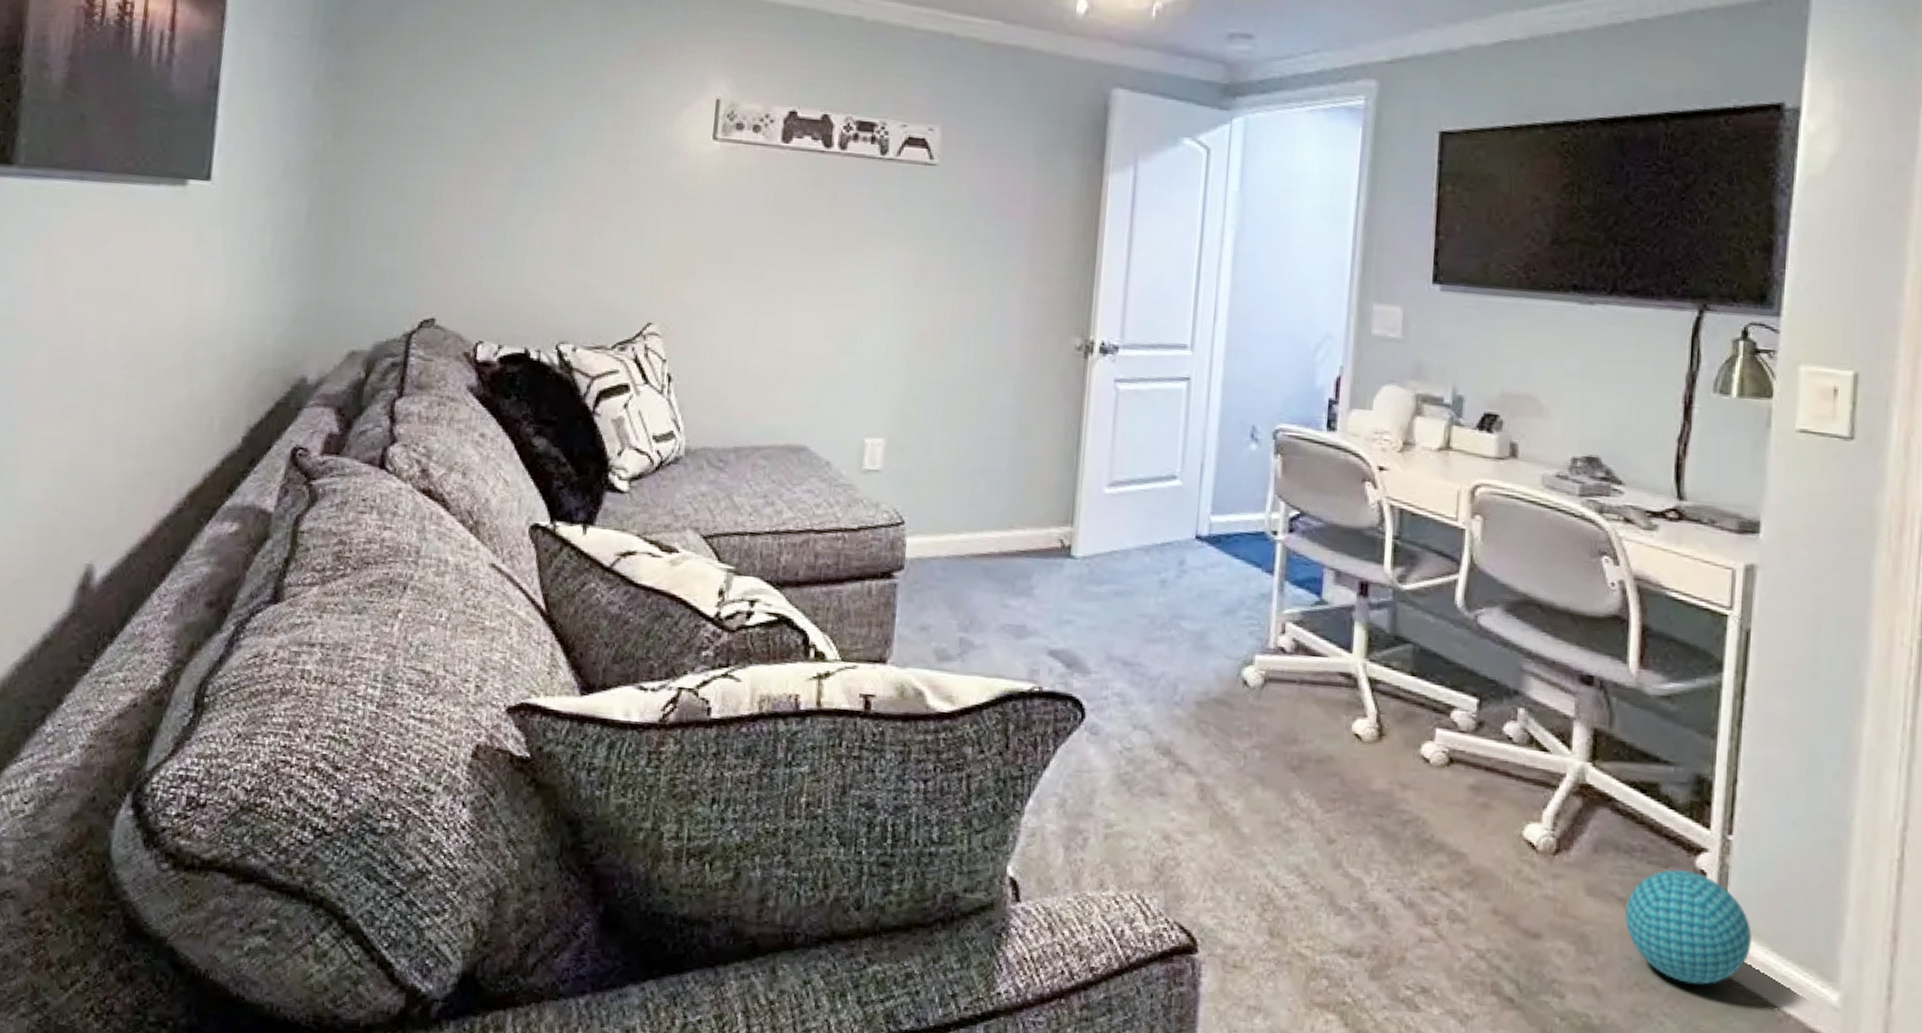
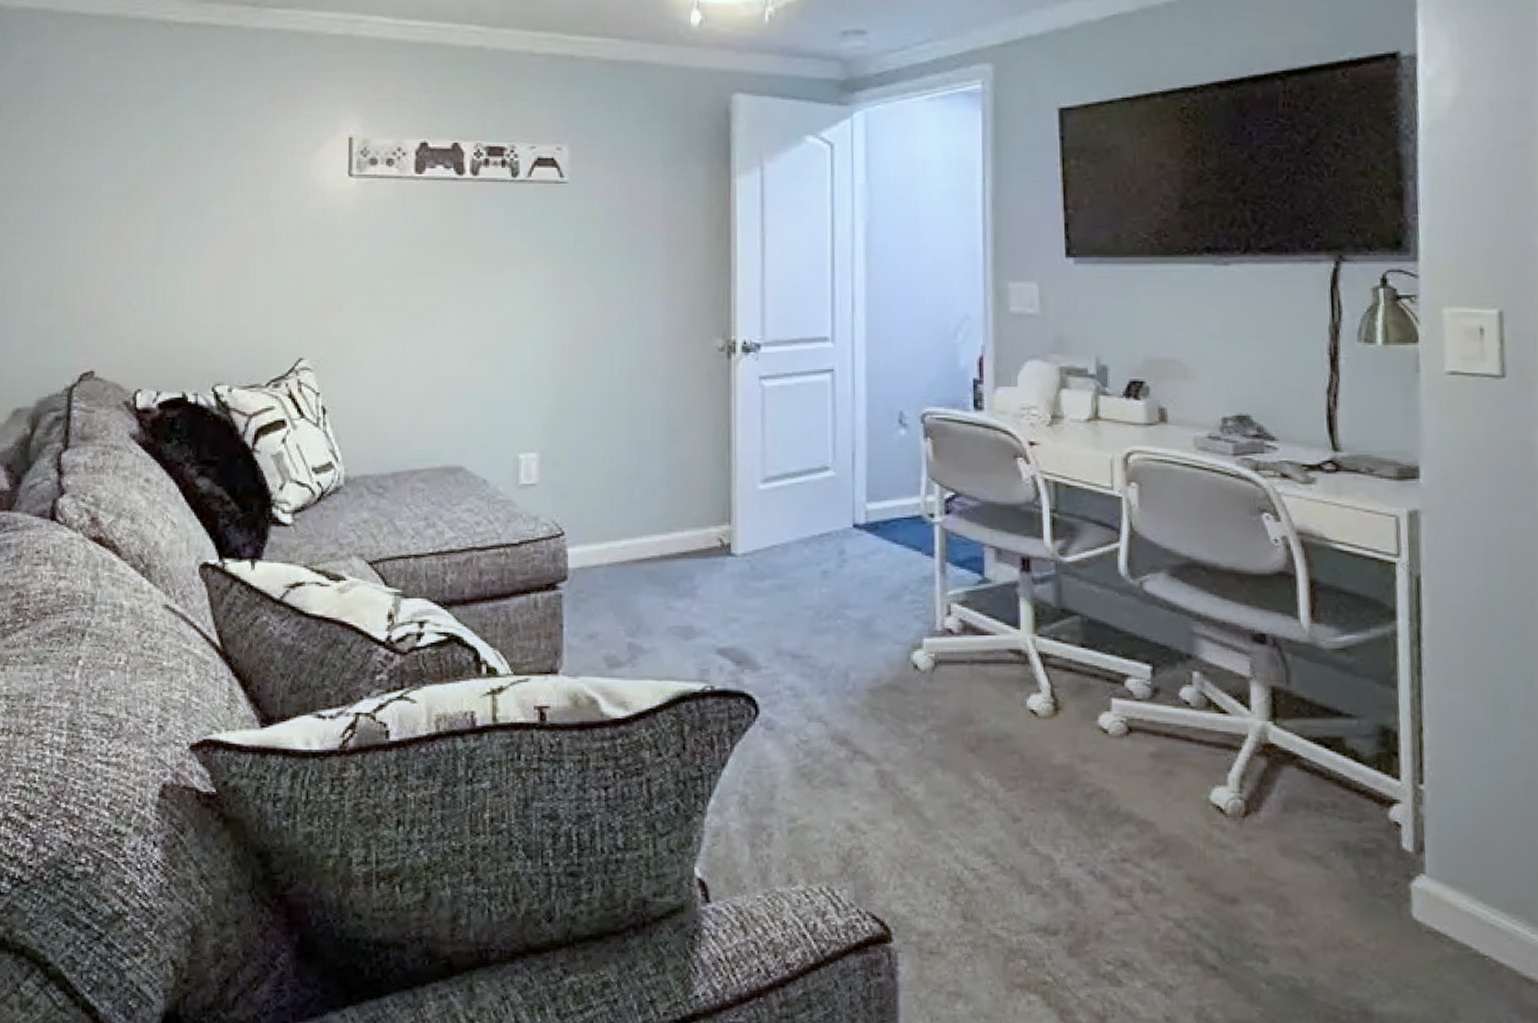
decorative ball: present [1624,869,1753,985] -> none [1321,824,1456,939]

